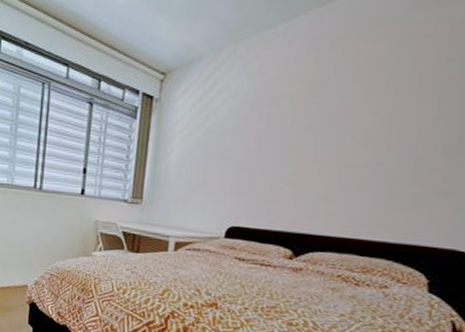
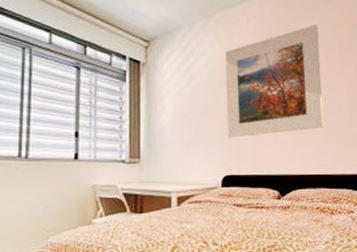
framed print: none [240,45,392,187] -> present [225,24,324,138]

